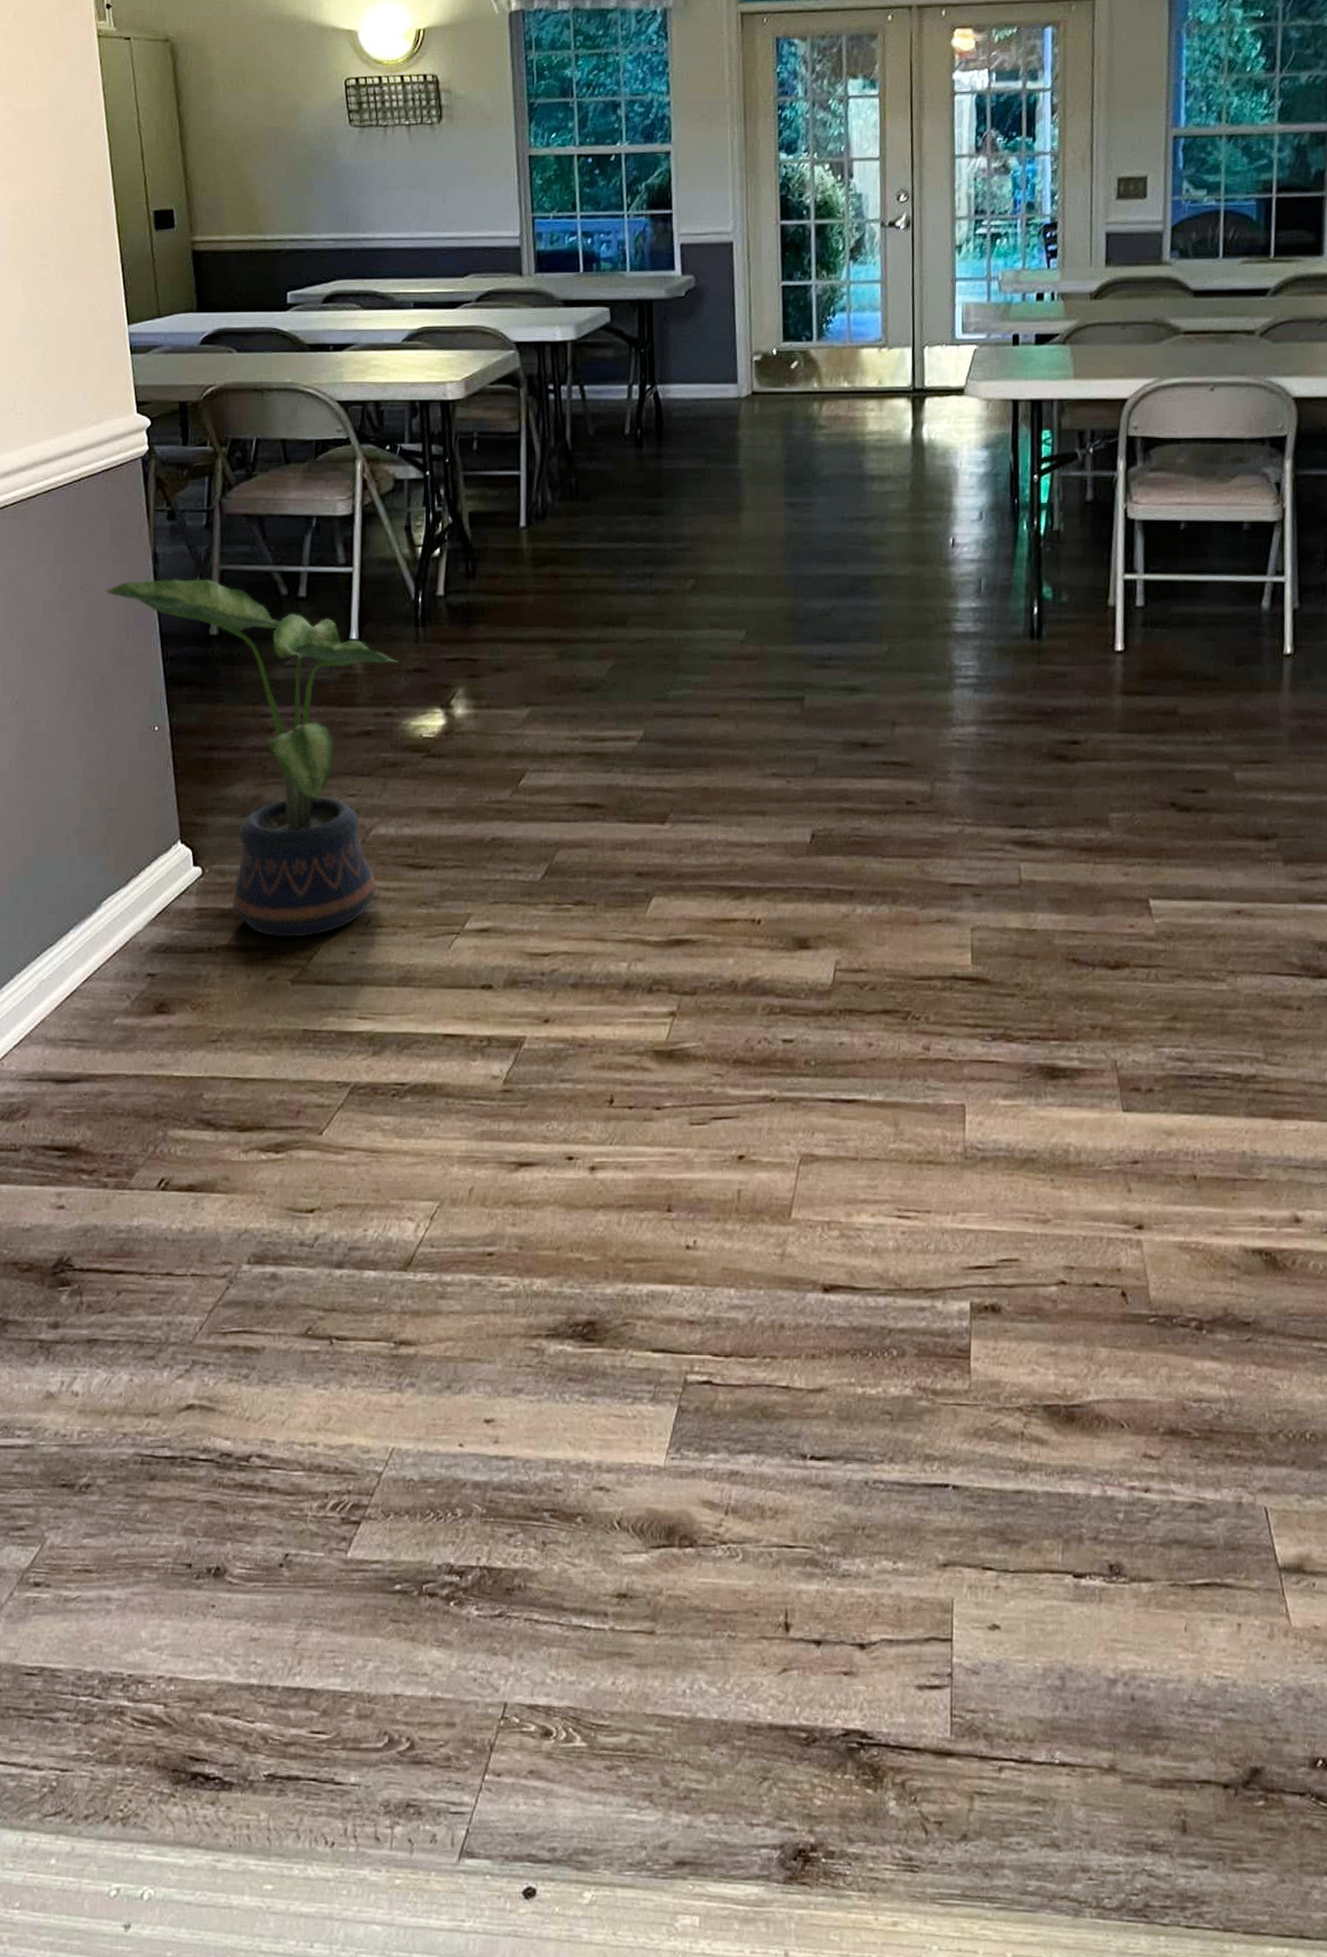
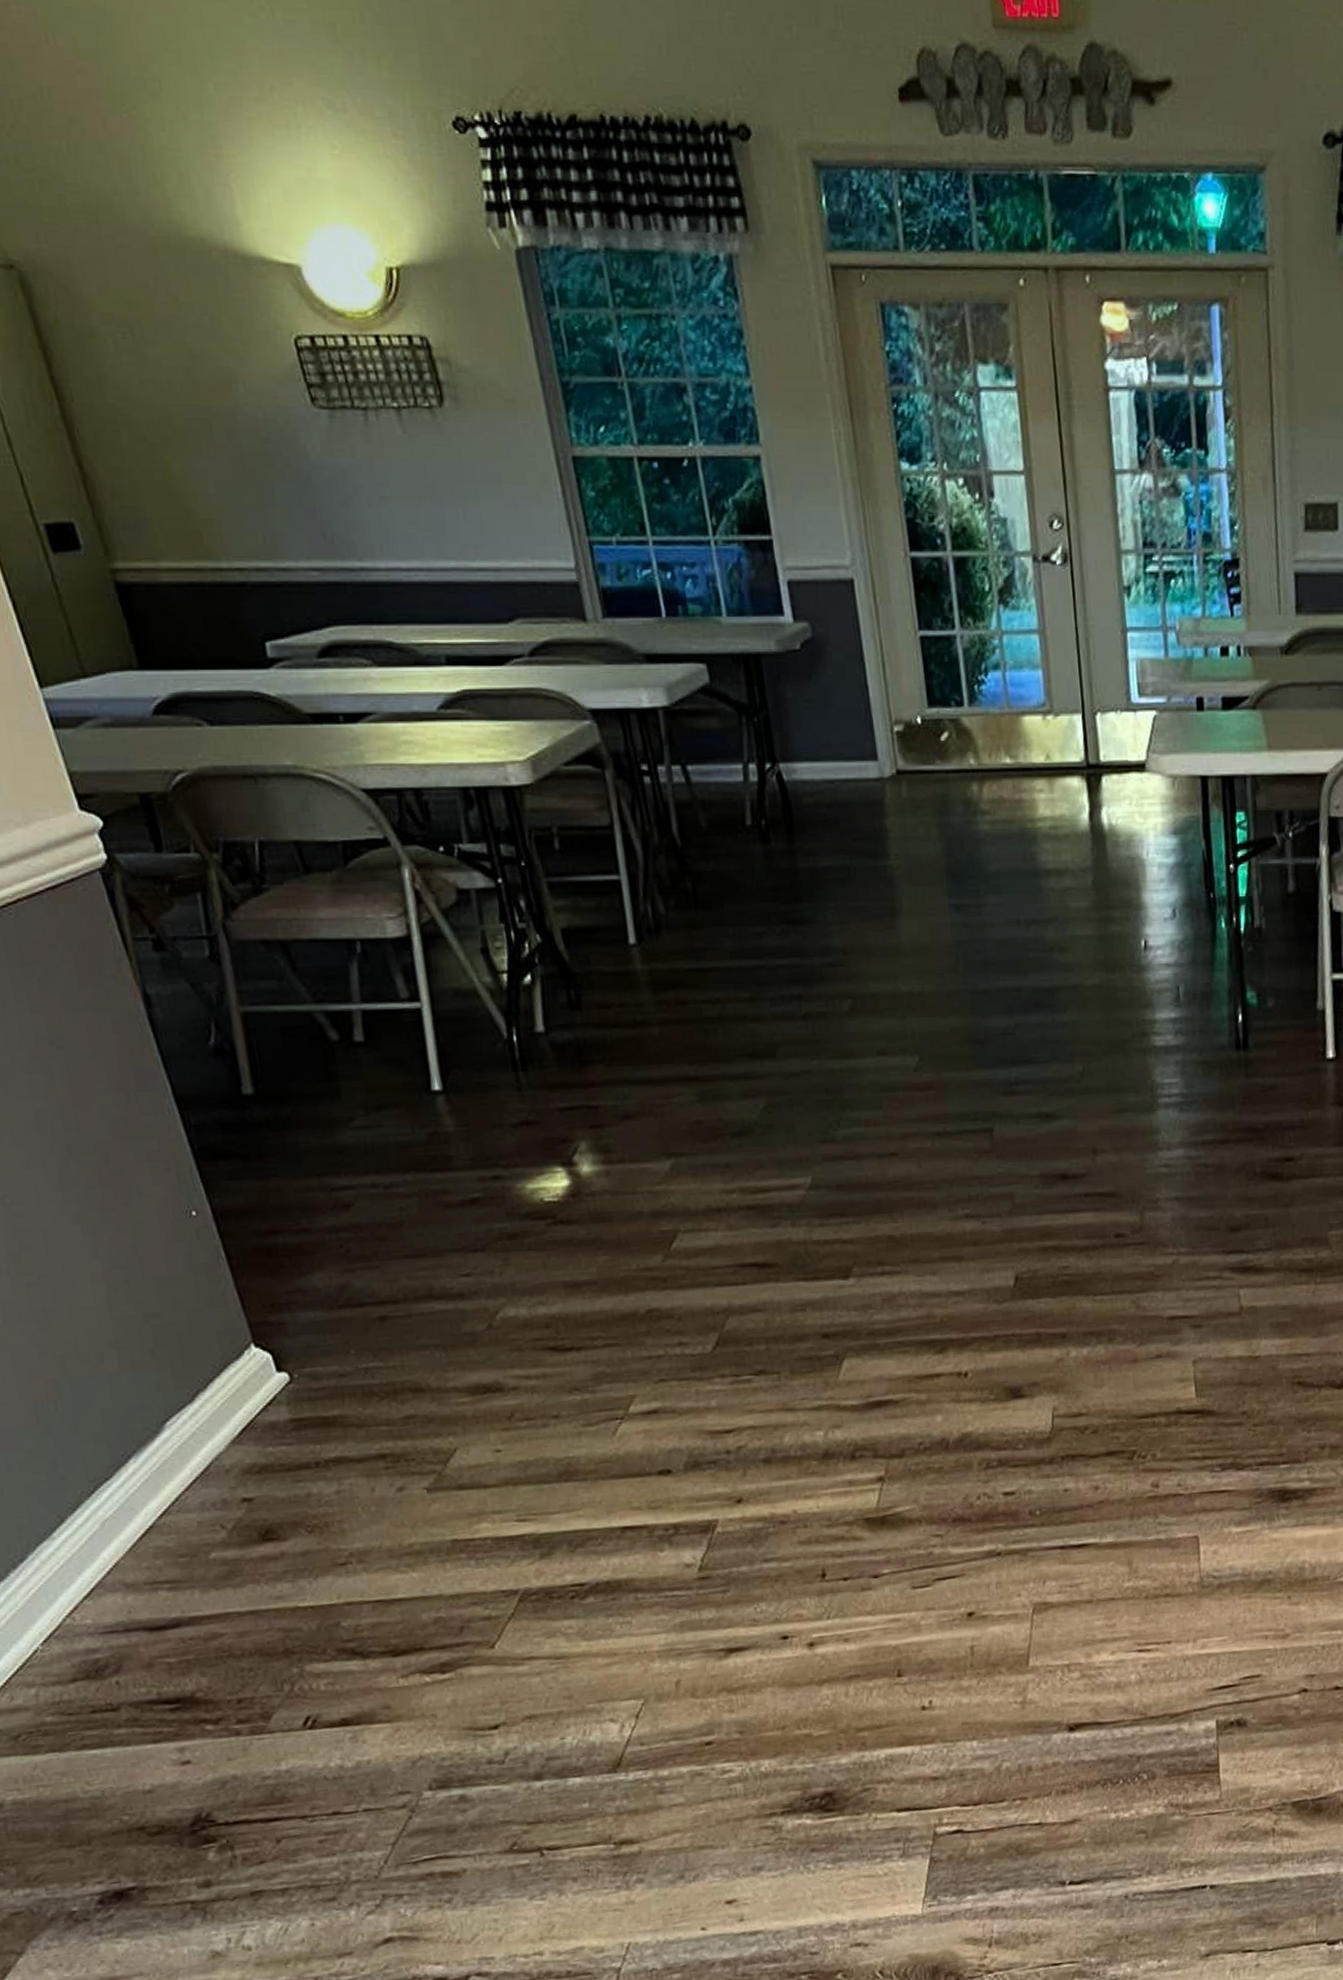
potted plant: present [104,578,398,938] -> none [84,1025,515,1443]

